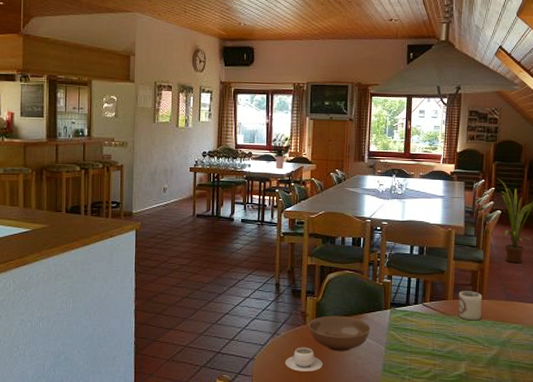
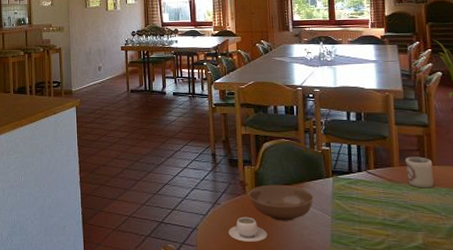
bouquet: present [271,133,293,169] -> none [195,9,216,43]

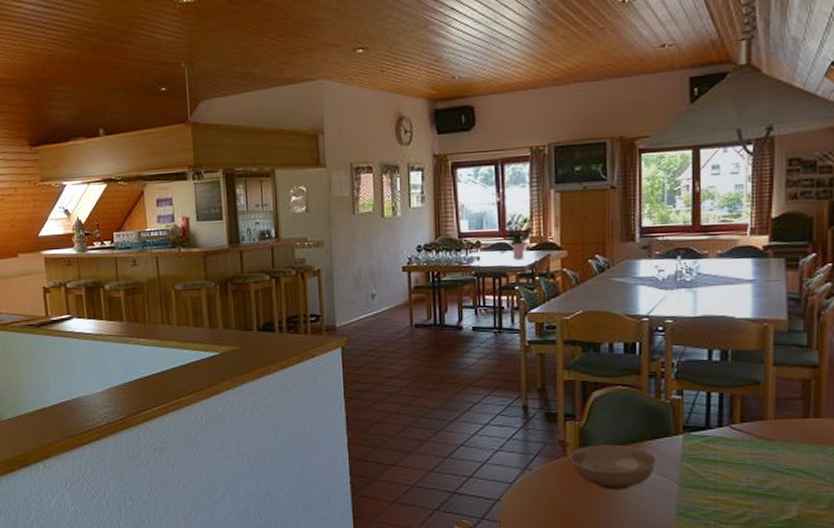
bouquet: none [195,9,216,43] -> present [504,212,534,260]
teacup: present [228,217,267,242] -> none [541,485,593,516]
cup: present [405,157,435,188] -> none [782,407,821,447]

